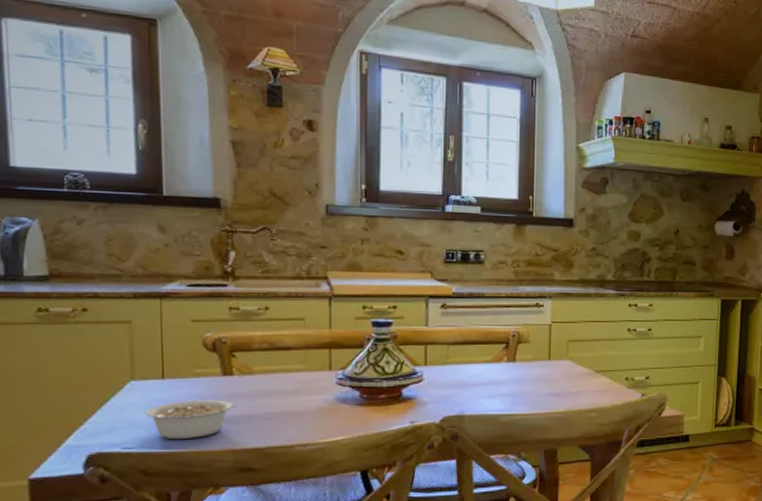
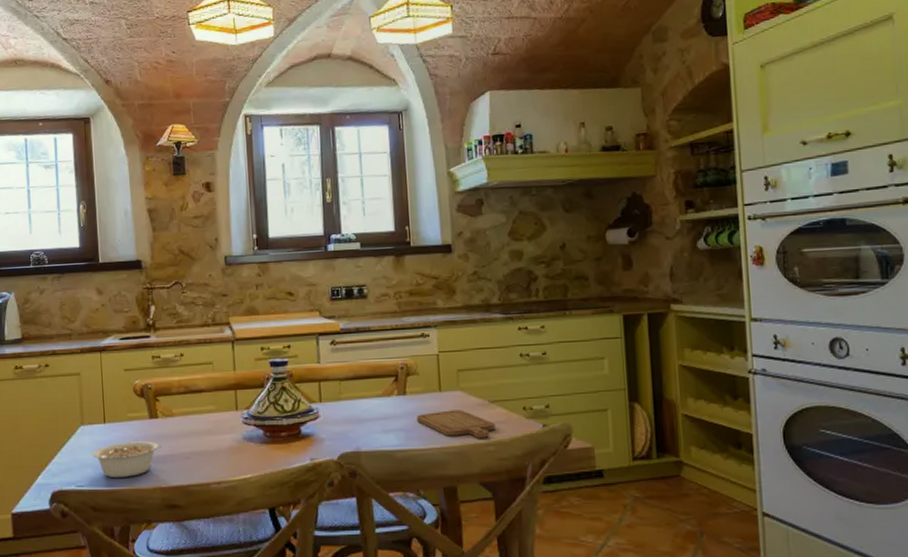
chopping board: none [524,378,599,405] -> present [416,410,496,438]

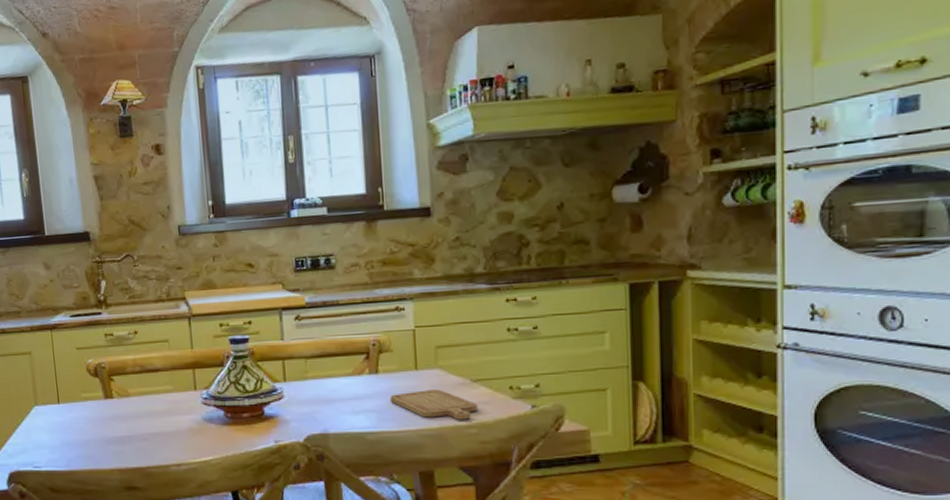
legume: present [92,441,162,478] -> none [48,422,119,460]

